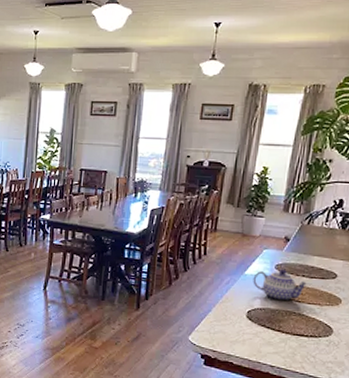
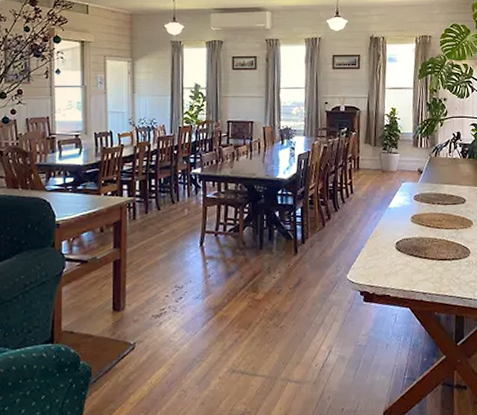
teapot: present [253,269,308,301] -> none [396,199,443,229]

